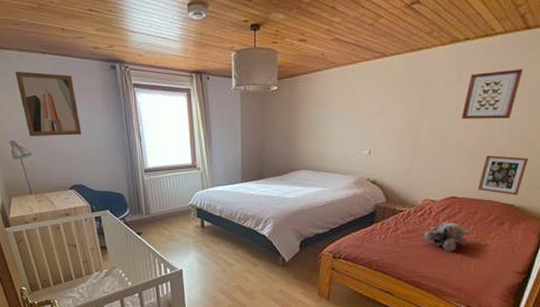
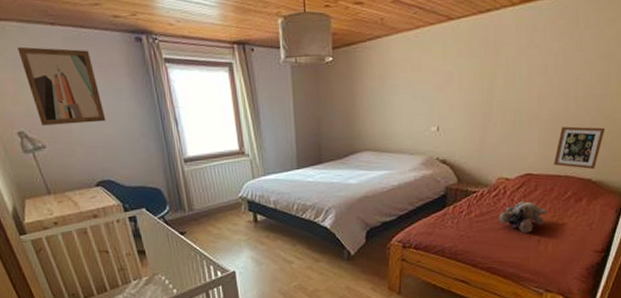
wall art: present [462,69,524,120] -> none [535,30,598,88]

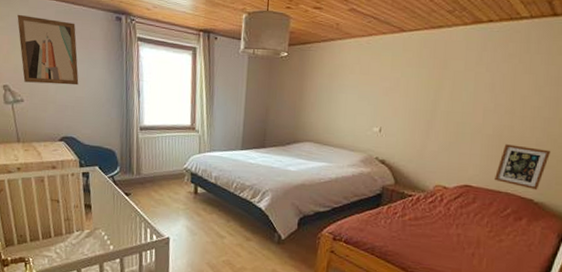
teddy bear: present [498,201,548,233] -> none [432,211,485,244]

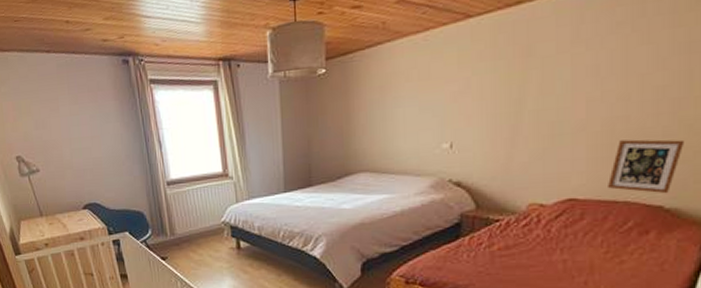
wall art: present [17,14,79,86] -> none [18,75,94,150]

